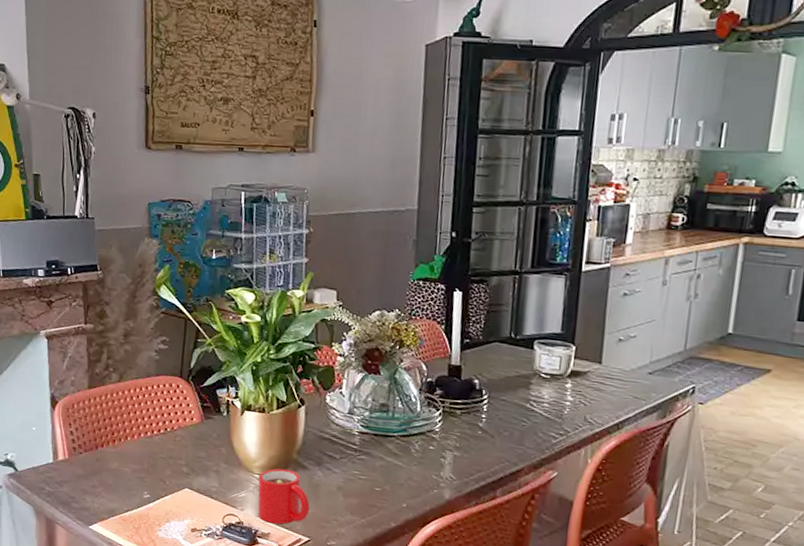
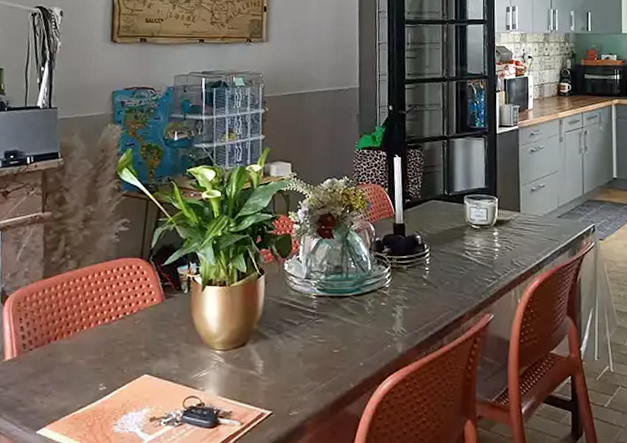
mug: present [258,468,310,524] -> none [219,341,272,401]

